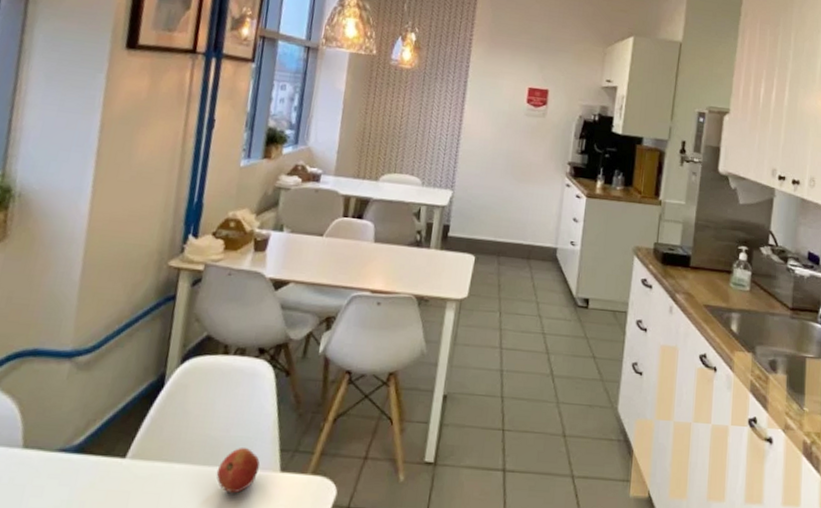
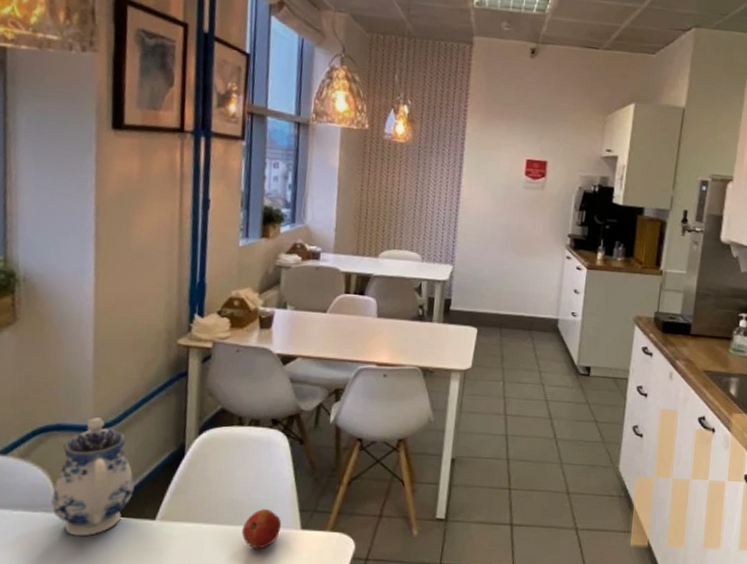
teapot: none [16,342,108,476] -> present [51,417,135,537]

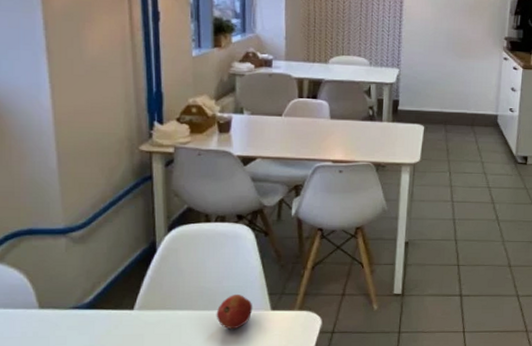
teapot: present [51,417,135,537] -> none [31,221,110,328]

